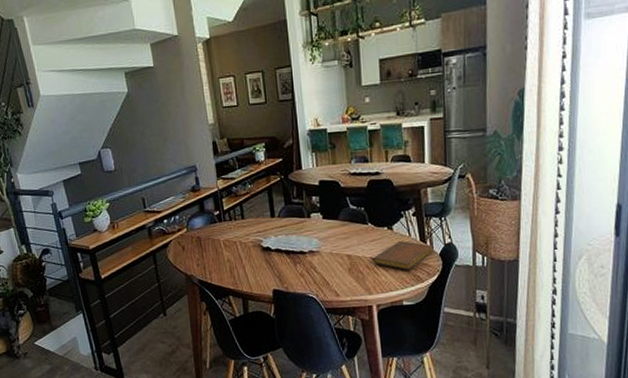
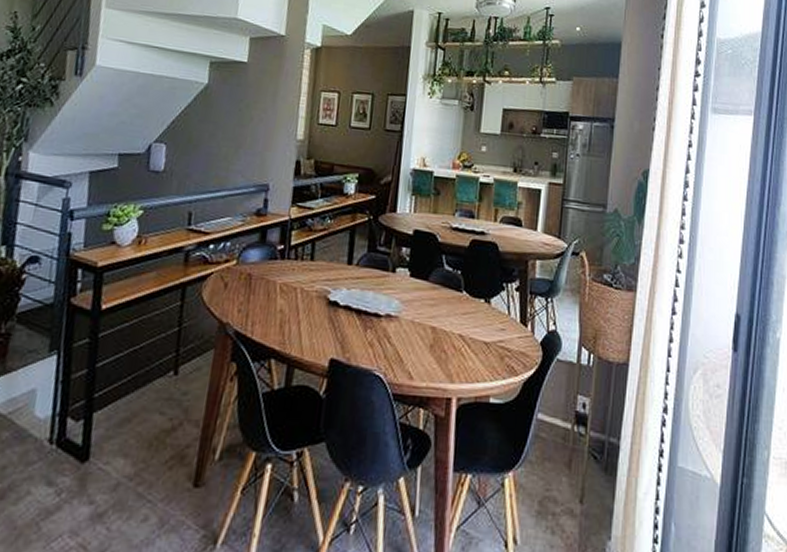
notebook: present [372,240,434,270] -> none [461,318,535,357]

